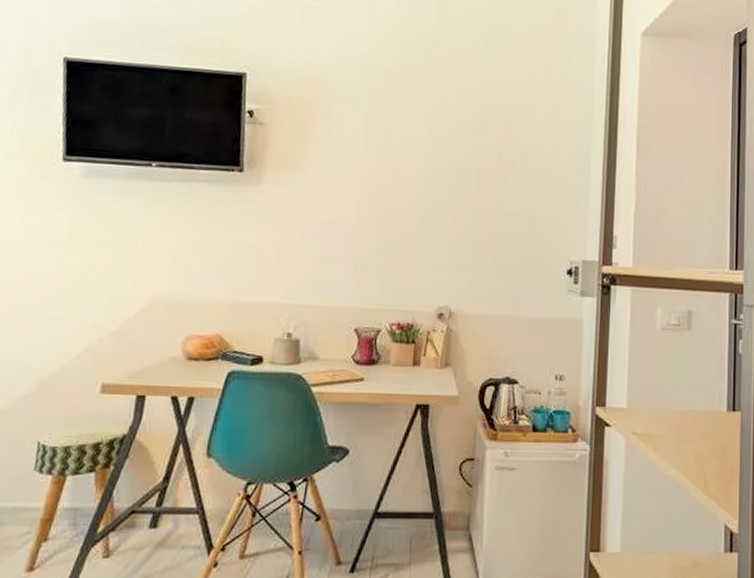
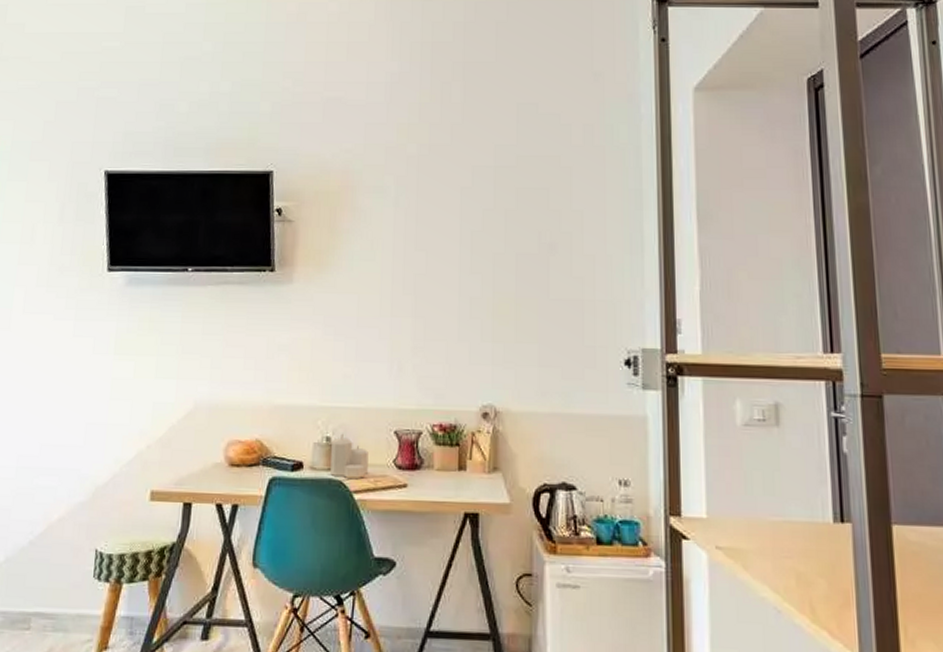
candle: none [290,330,328,373] -> present [330,433,369,479]

